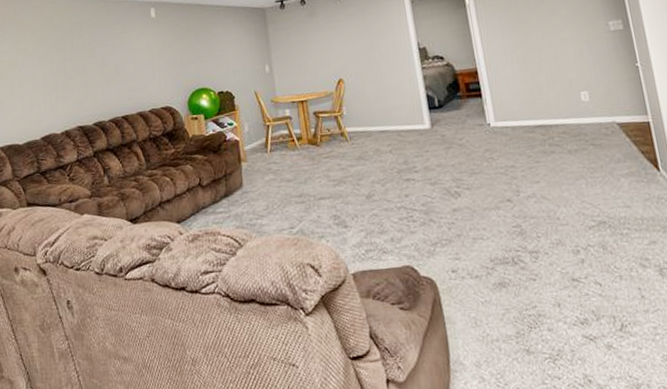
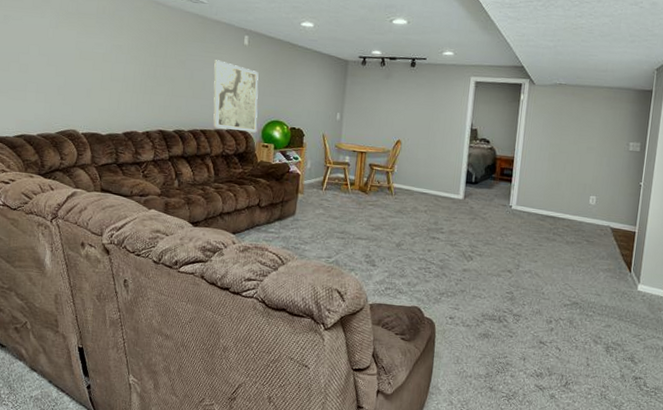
wall art: none [124,39,183,111] -> present [213,60,259,133]

